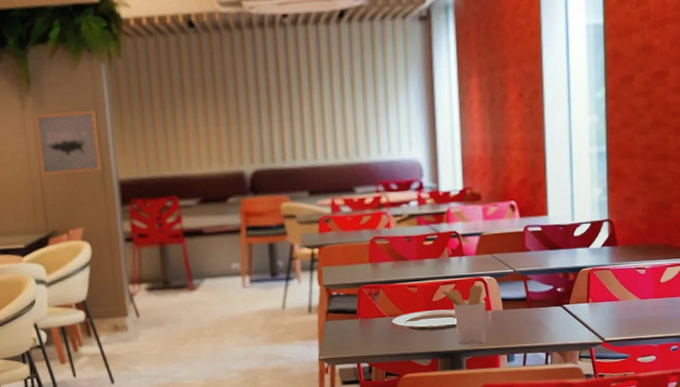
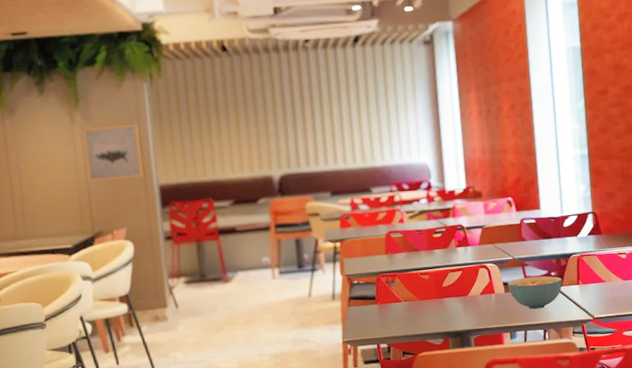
plate: present [392,309,457,331] -> none [407,293,465,314]
utensil holder: present [439,284,486,345] -> none [448,271,491,325]
cereal bowl: none [506,292,570,330] -> present [507,276,563,310]

